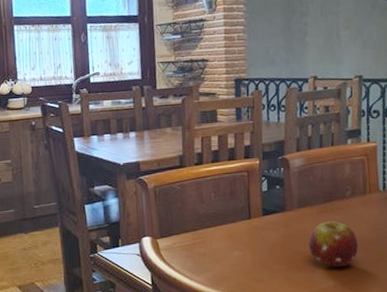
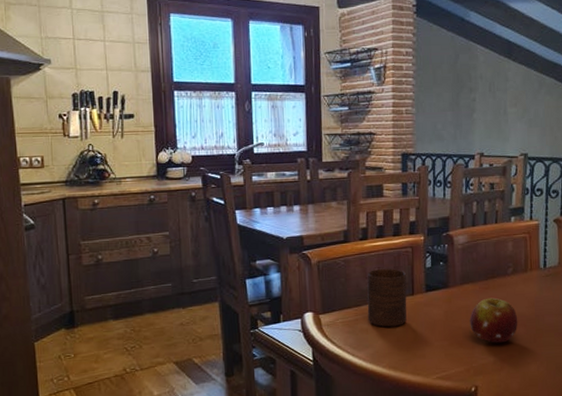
cup: none [203,193,244,252] -> present [367,269,407,327]

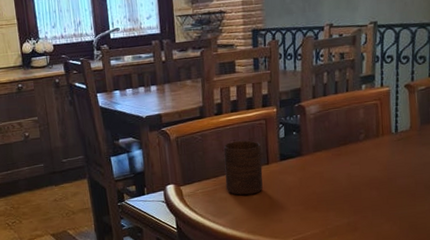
fruit: present [470,297,518,343] -> none [323,163,371,206]

